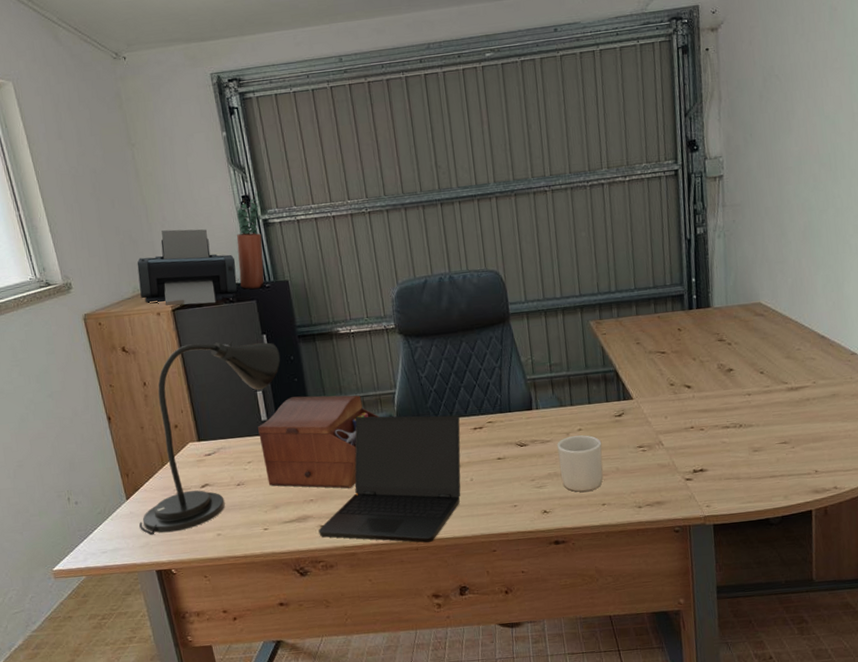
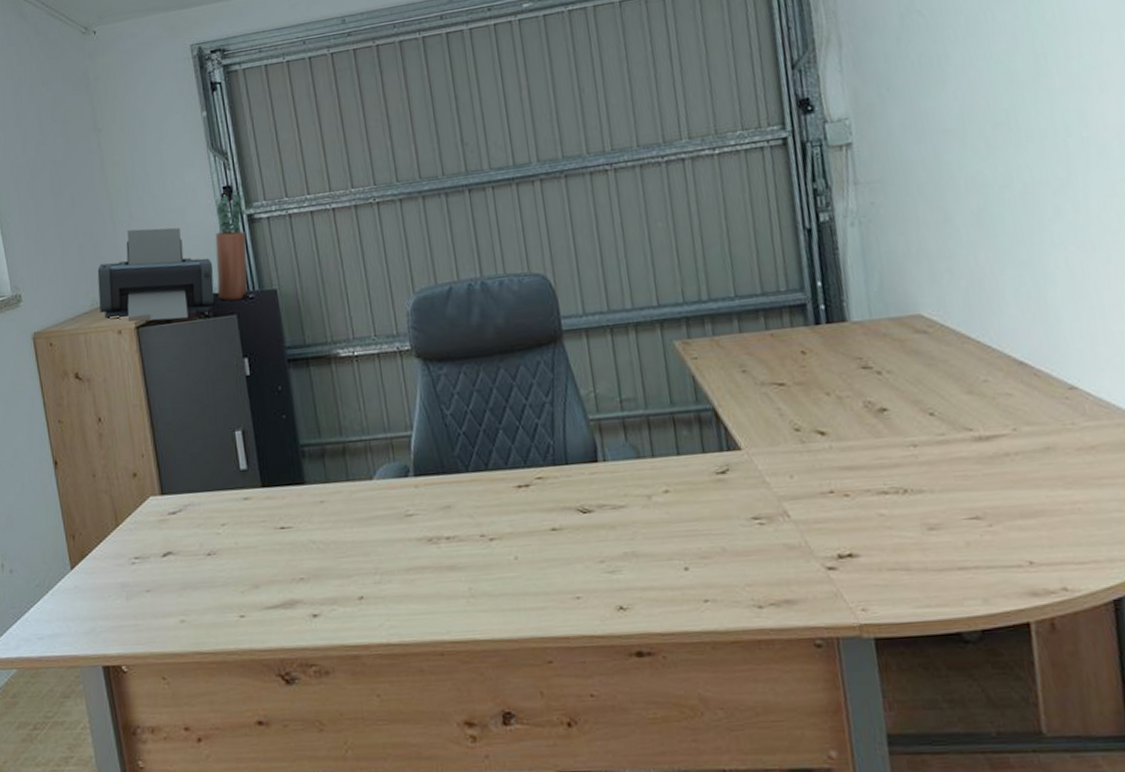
desk lamp: present [139,341,281,536] -> none [85,365,266,619]
sewing box: present [258,395,380,489] -> none [235,438,391,565]
laptop: present [318,415,461,543] -> none [310,466,502,647]
mug: present [557,435,603,492] -> none [634,498,704,582]

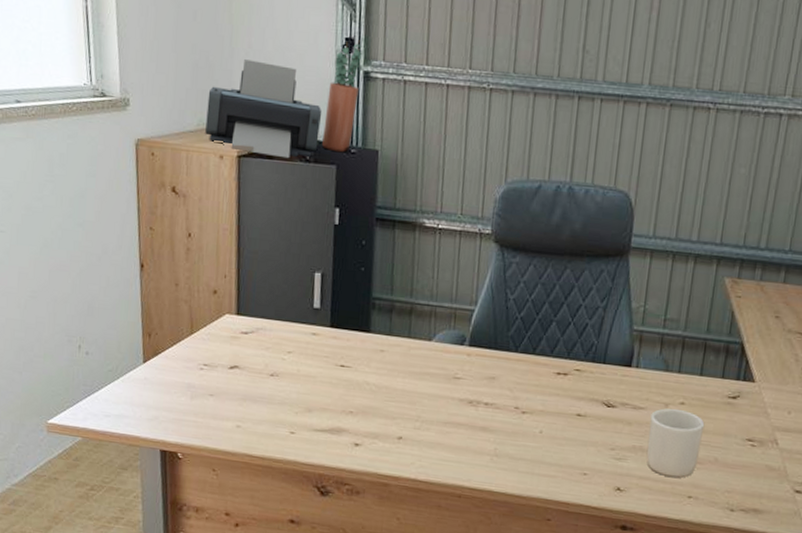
mug: none [634,498,704,582] -> present [646,408,705,478]

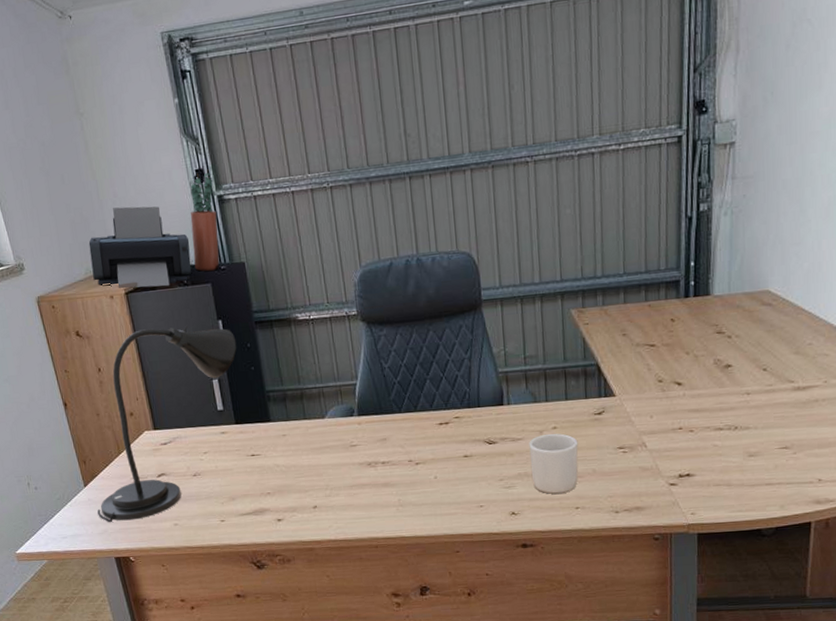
desk lamp: none [152,200,351,412] -> present [97,326,237,523]

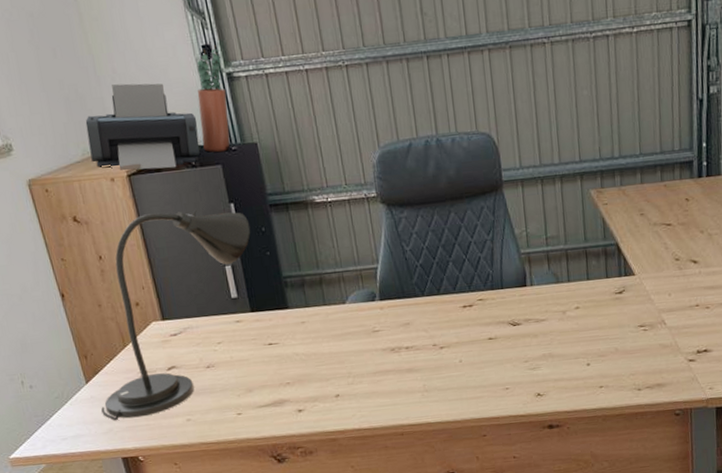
mug: present [529,433,579,495] -> none [552,313,602,374]

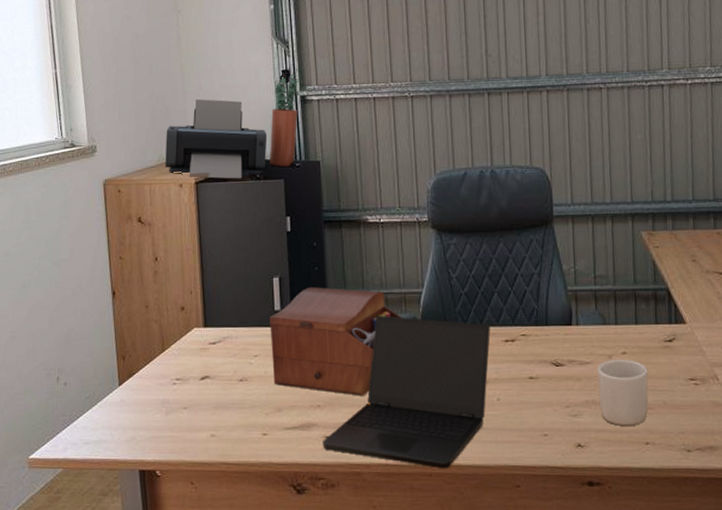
desk lamp: present [101,210,251,421] -> none [128,220,303,429]
sewing box: none [227,270,361,371] -> present [270,287,403,396]
laptop: none [296,292,449,428] -> present [323,315,490,469]
mug: none [552,313,602,374] -> present [597,359,649,427]

